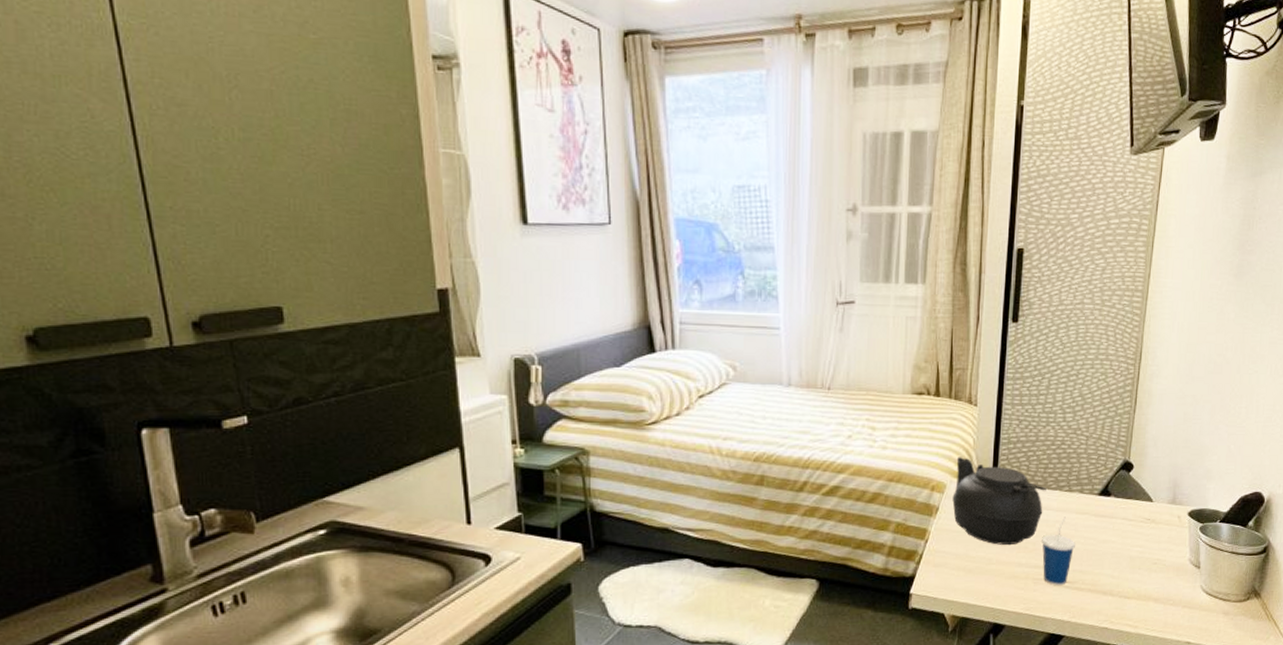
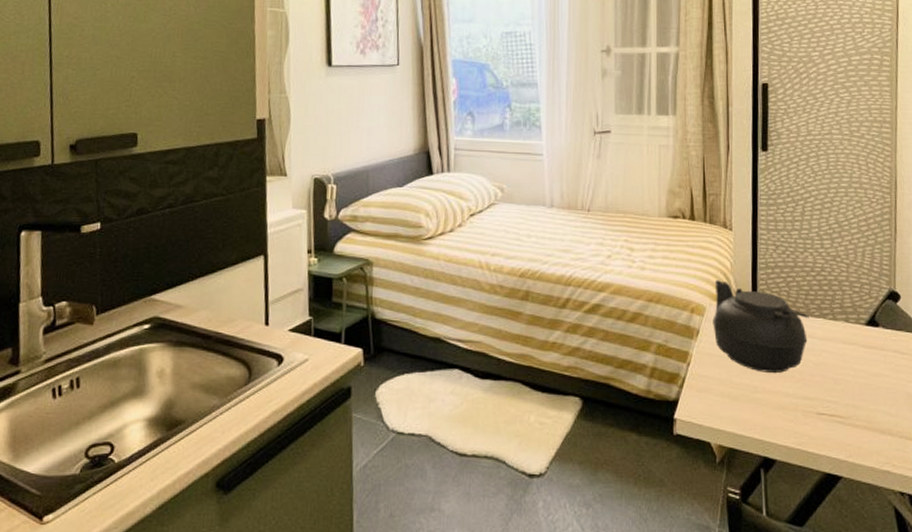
cup: present [1040,516,1075,585] -> none [807,346,845,419]

